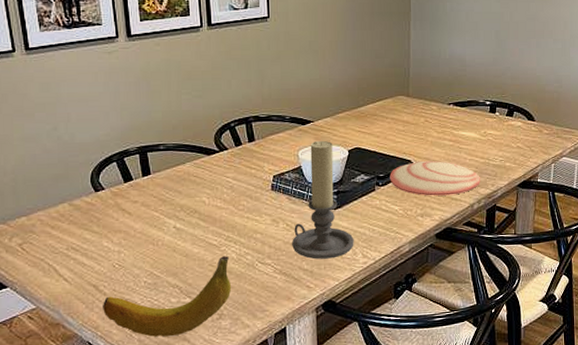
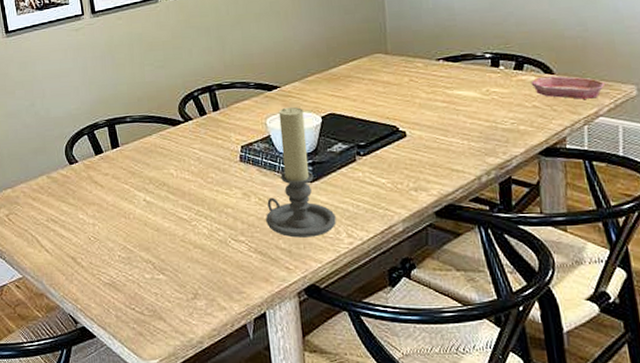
fruit: present [103,256,232,337] -> none [81,231,205,315]
plate: present [390,160,480,196] -> none [372,125,487,167]
bowl: none [517,123,570,142] -> present [530,76,606,99]

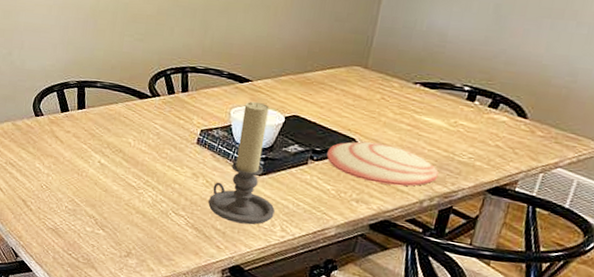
plate: none [372,125,487,167] -> present [327,141,439,186]
bowl: present [530,76,606,99] -> none [500,118,576,150]

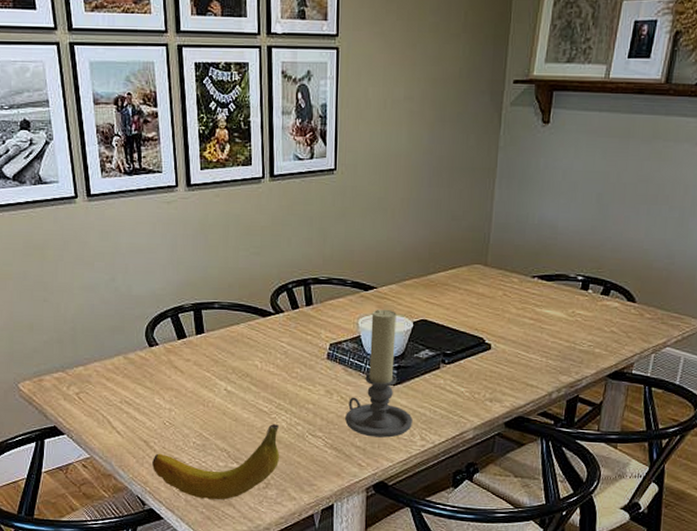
fruit: none [27,198,145,262] -> present [152,424,280,500]
plate: present [327,141,439,186] -> none [457,339,563,381]

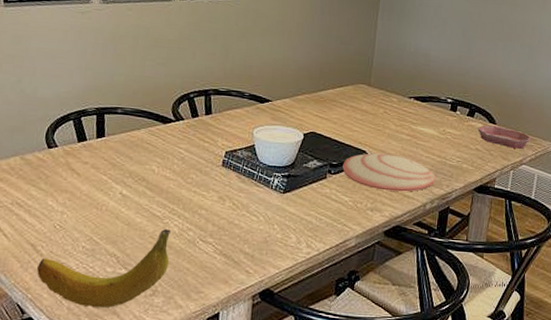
candle holder: present [345,309,413,438] -> none [236,120,300,245]
plate: none [457,339,563,381] -> present [342,153,435,192]
bowl: none [613,304,679,329] -> present [477,125,532,149]

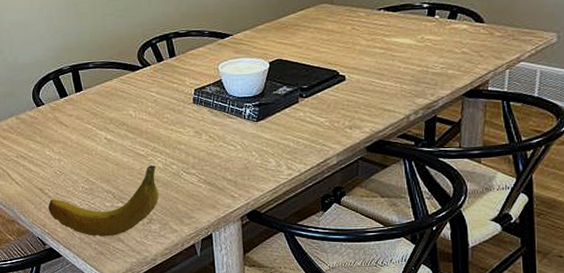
plate: present [342,153,435,192] -> none [314,70,417,107]
bowl: present [477,125,532,149] -> none [462,24,530,46]

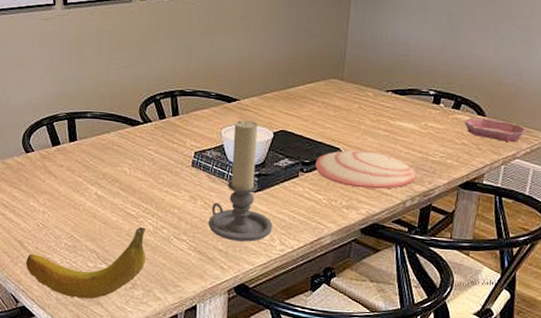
candle holder: none [215,53,278,170] -> present [208,119,273,242]
plate: none [314,70,417,107] -> present [315,150,416,189]
bowl: none [462,24,530,46] -> present [464,117,527,142]

